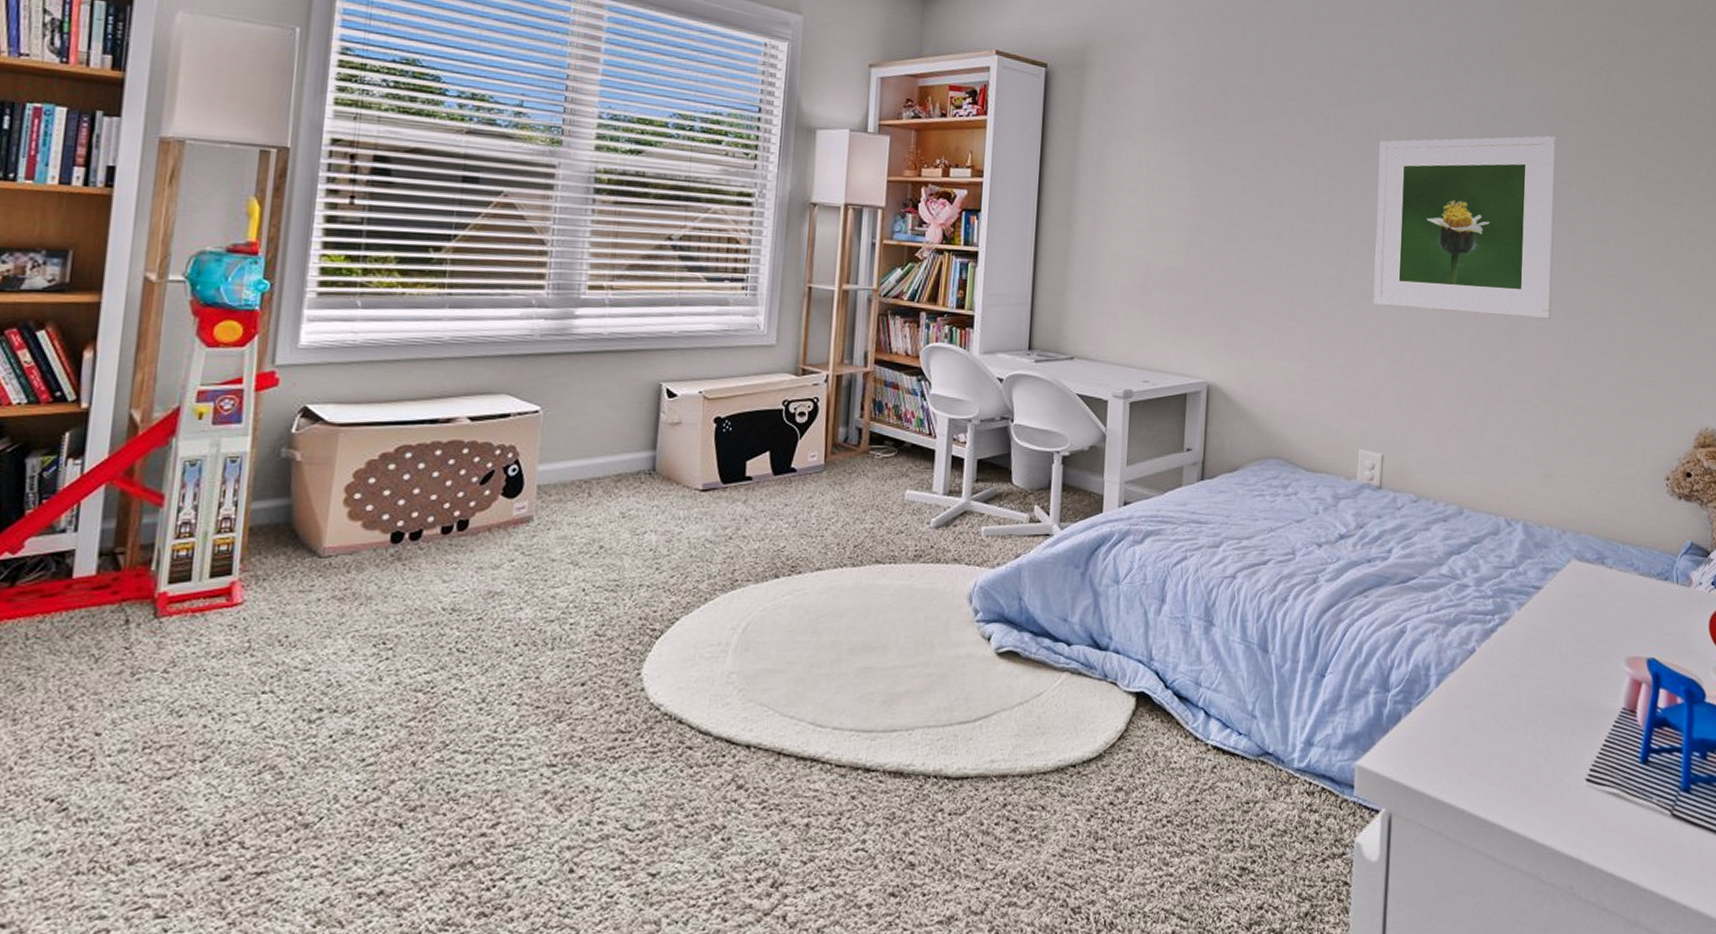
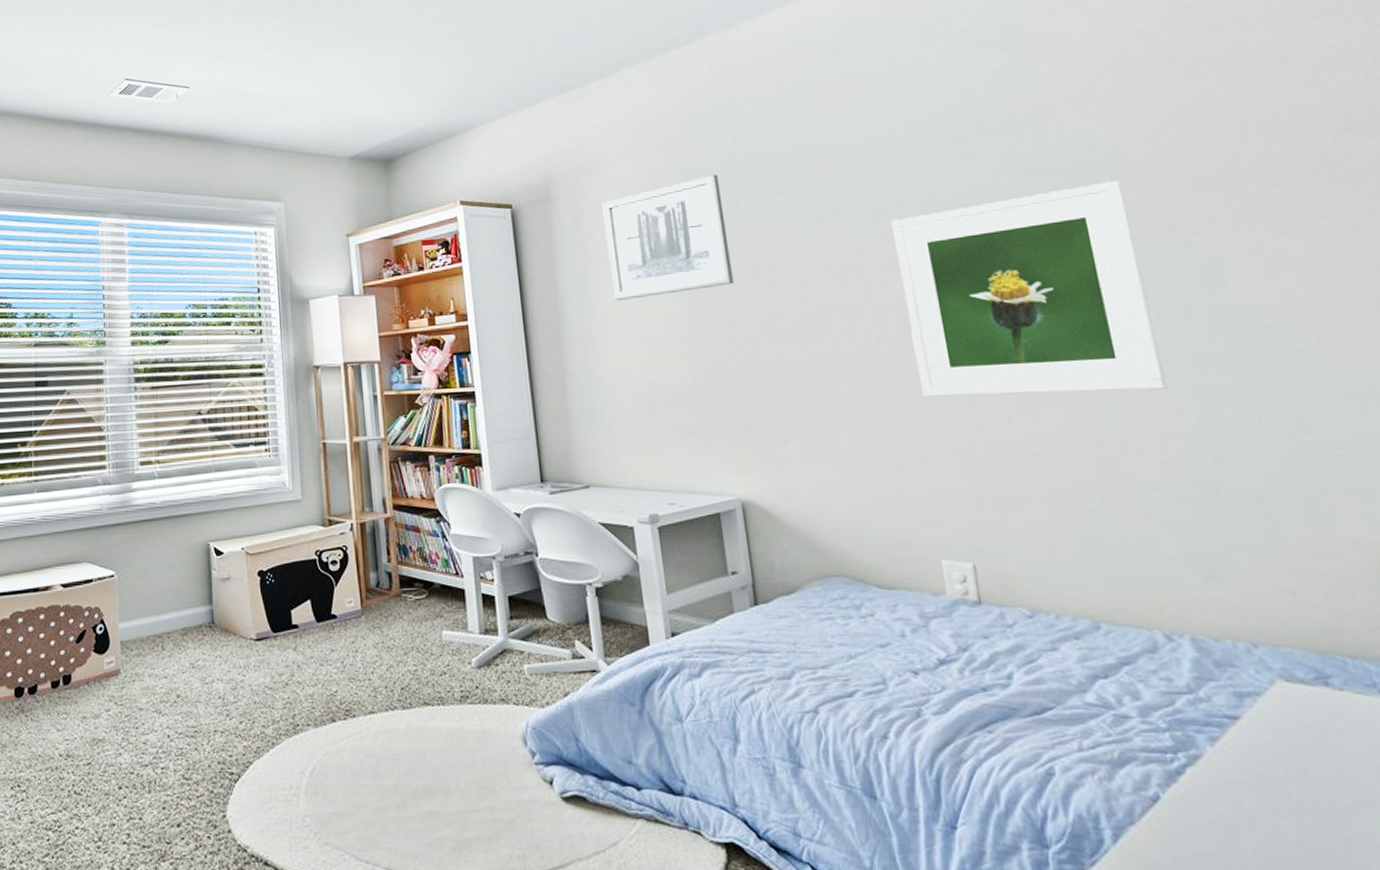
wall art: none [1130,68,1244,180] -> present [602,174,734,300]

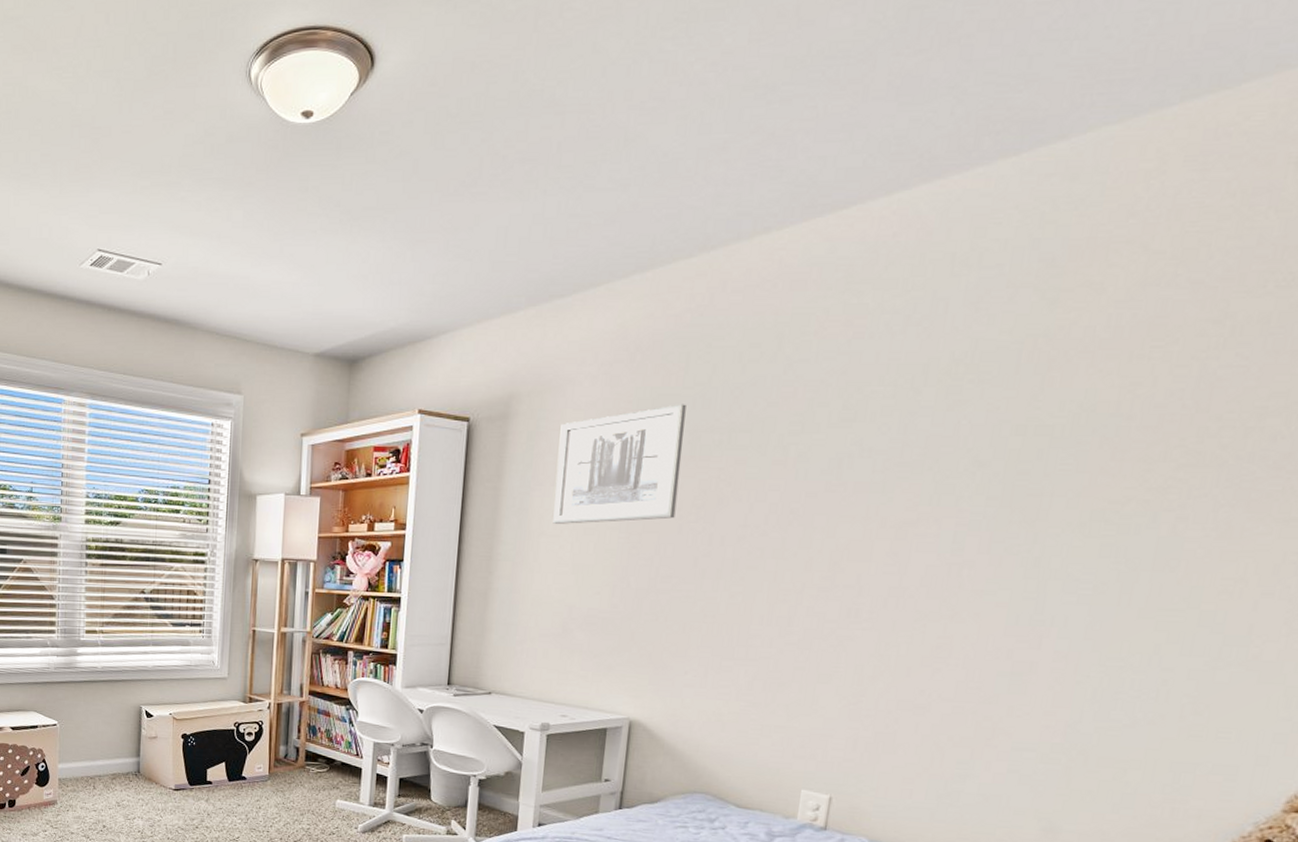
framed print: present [891,181,1168,397] -> none [830,448,1110,660]

